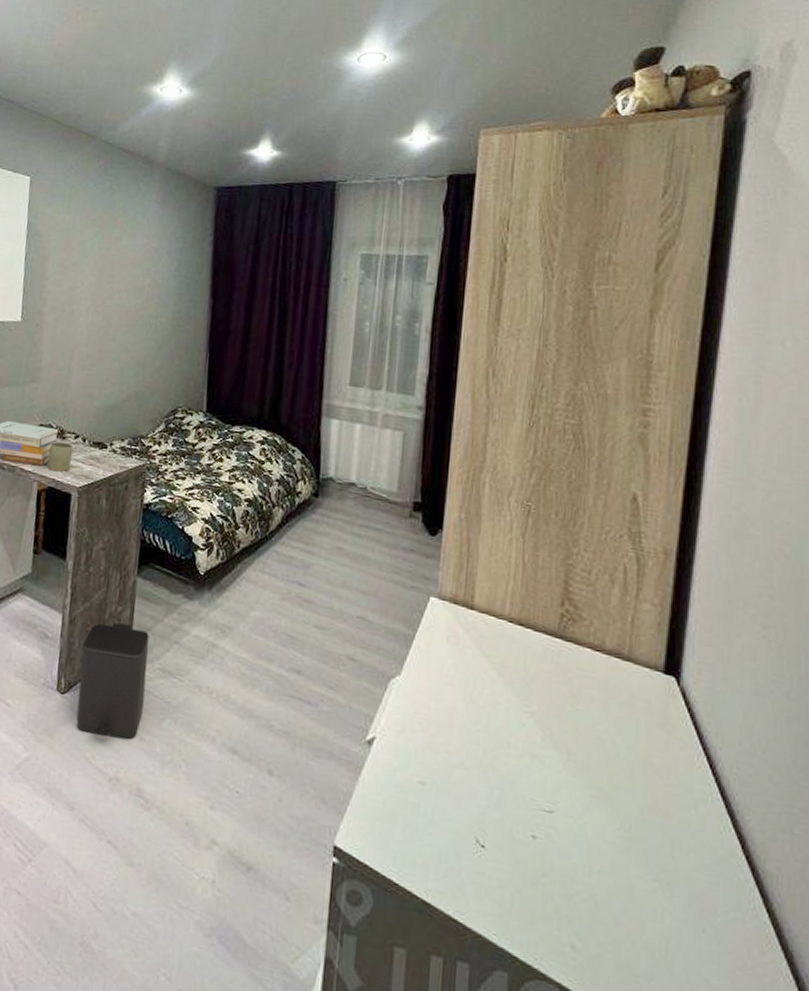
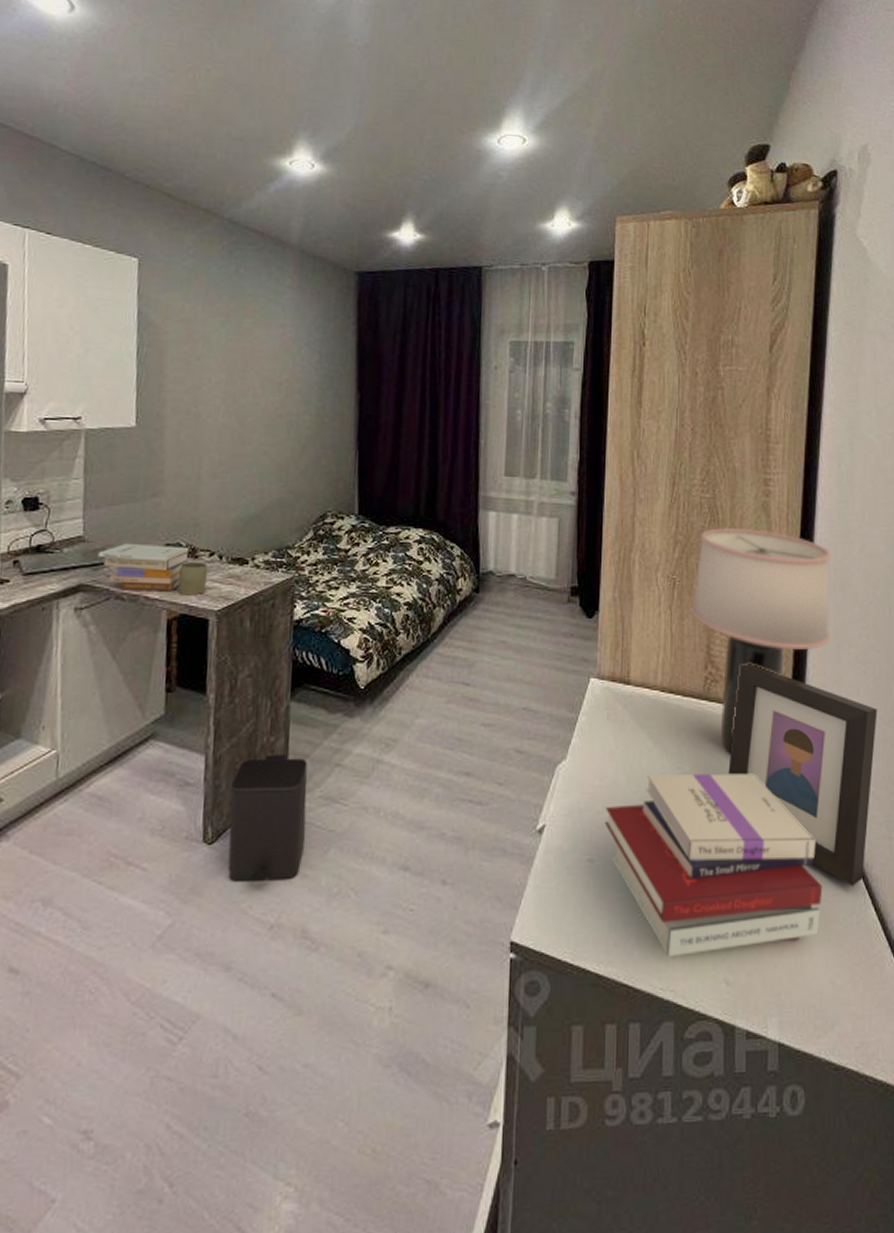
books: none [439,705,699,923] -> present [604,773,823,958]
table lamp: none [547,457,726,700] -> present [691,527,832,753]
picture frame: none [584,606,780,878] -> present [728,664,878,886]

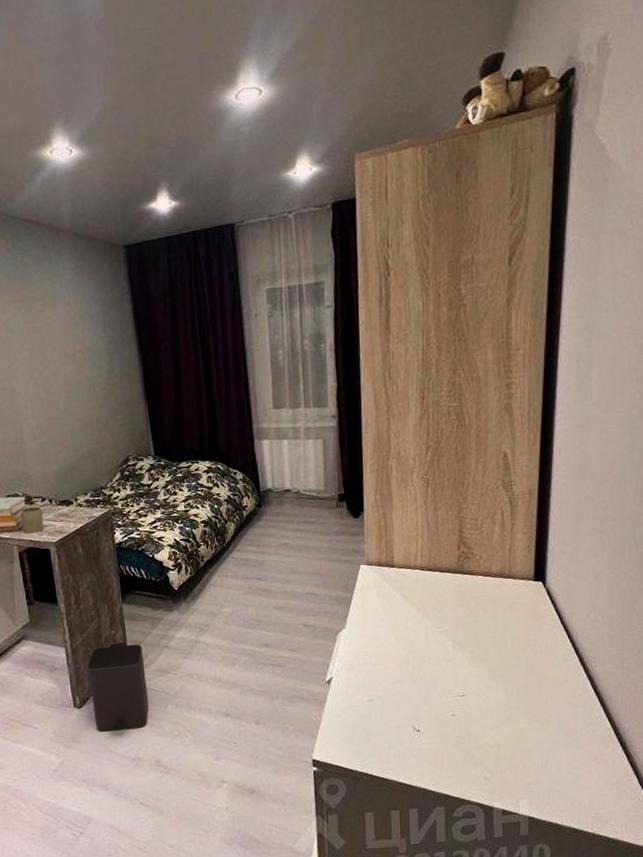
books: present [604,773,823,958] -> none [380,626,564,764]
table lamp: present [691,527,832,753] -> none [444,428,571,612]
picture frame: present [728,664,878,886] -> none [481,541,613,704]

